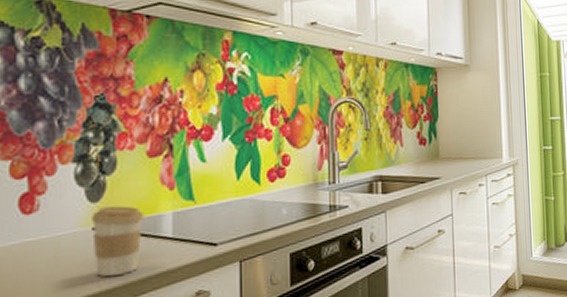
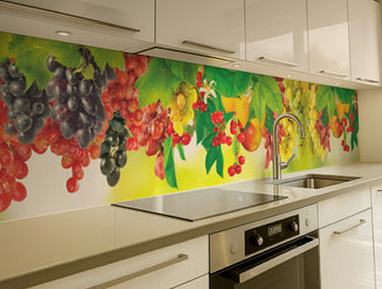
coffee cup: present [92,205,144,276] -> none [111,189,144,239]

